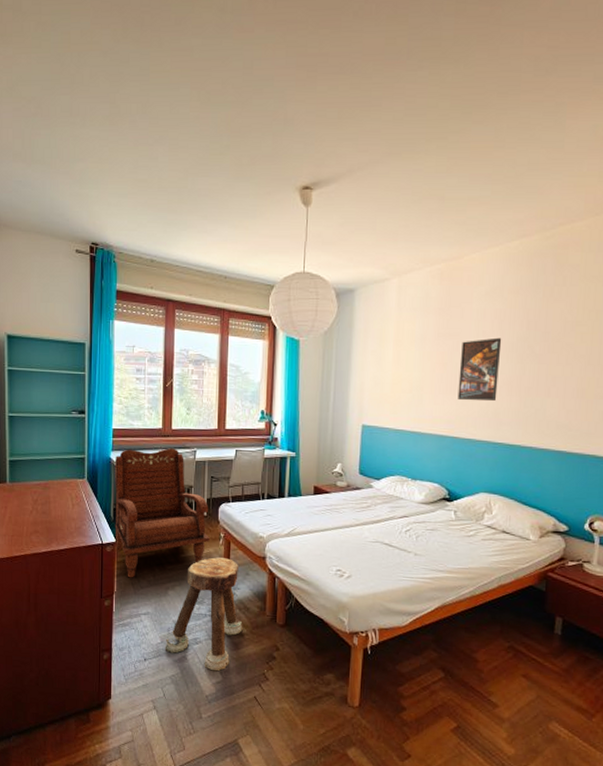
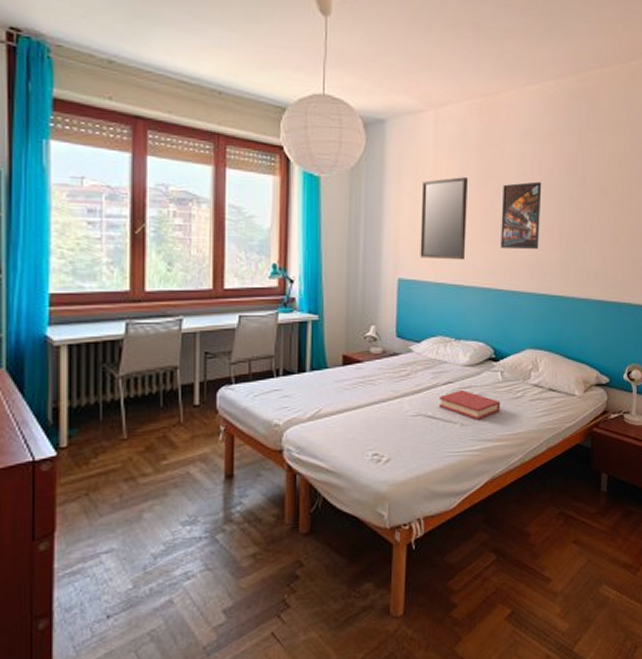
armchair: present [114,448,210,578] -> none [53,317,204,505]
stool: present [165,557,243,672] -> none [139,458,254,612]
home mirror: none [382,336,428,410] -> present [420,177,467,260]
hardback book: none [394,523,454,552] -> present [438,389,501,420]

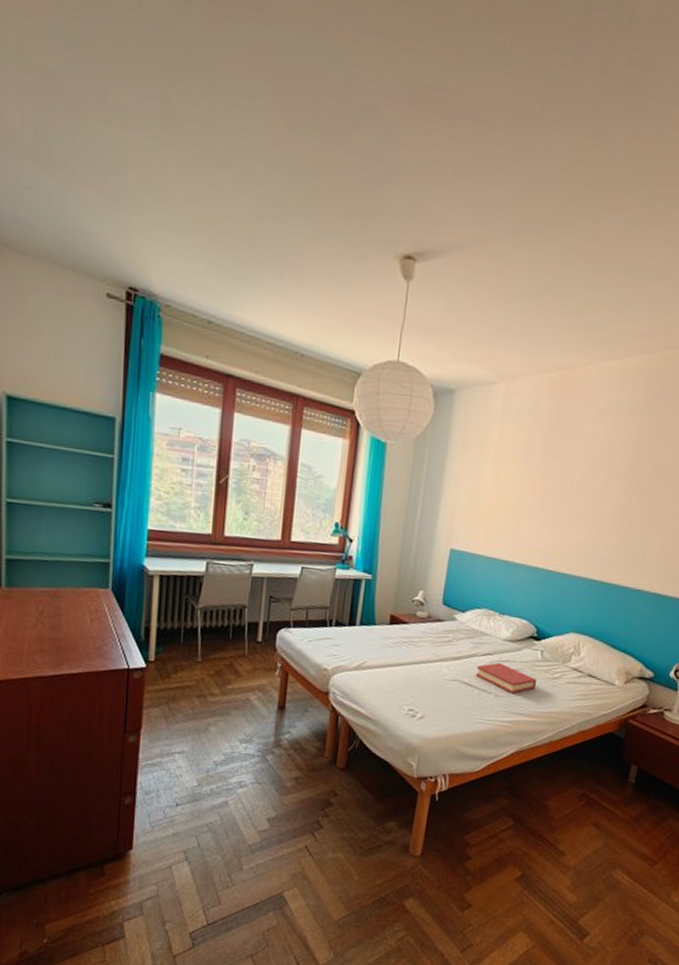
home mirror: present [420,177,467,260] -> none [474,453,532,538]
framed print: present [500,181,542,250] -> none [557,463,610,534]

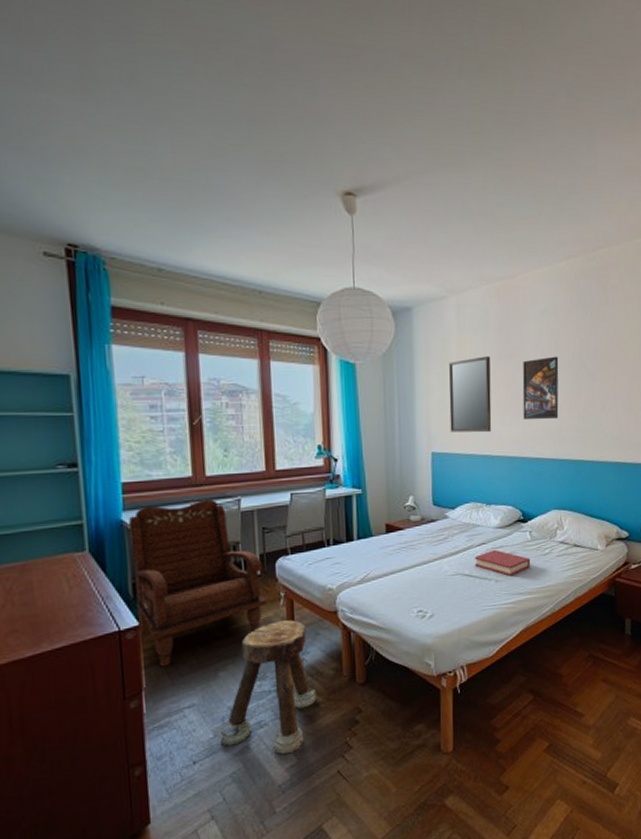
armchair: none [145,556,265,711] -> present [128,499,267,667]
stool: none [202,690,297,819] -> present [220,620,317,755]
home mirror: none [474,453,532,538] -> present [449,356,492,433]
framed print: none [557,463,610,534] -> present [522,356,559,420]

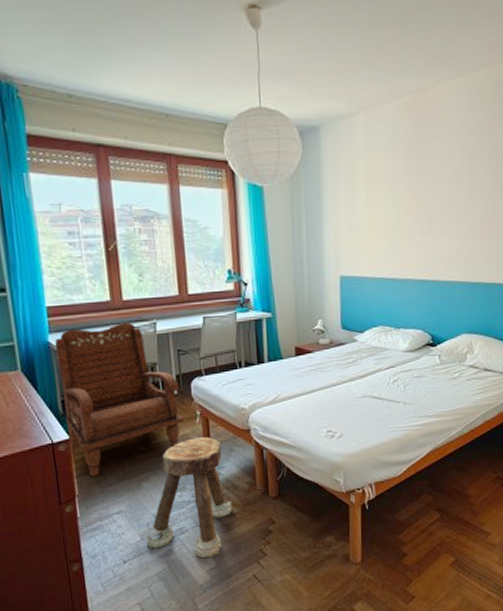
home mirror: present [449,356,492,433] -> none [357,176,401,256]
hardback book: present [474,549,531,576] -> none [382,372,440,399]
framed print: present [522,356,559,420] -> none [433,174,473,243]

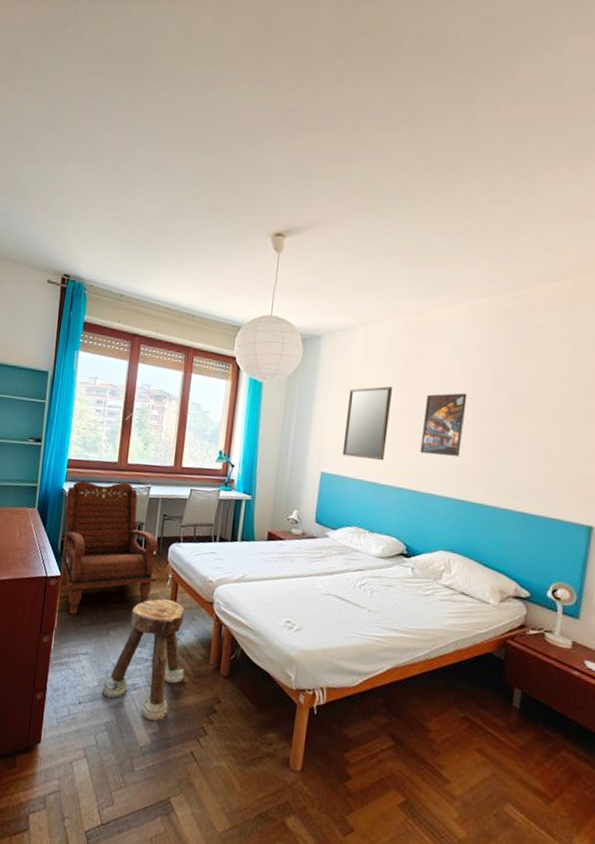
home mirror: none [357,176,401,256] -> present [342,386,392,461]
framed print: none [433,174,473,243] -> present [420,393,468,457]

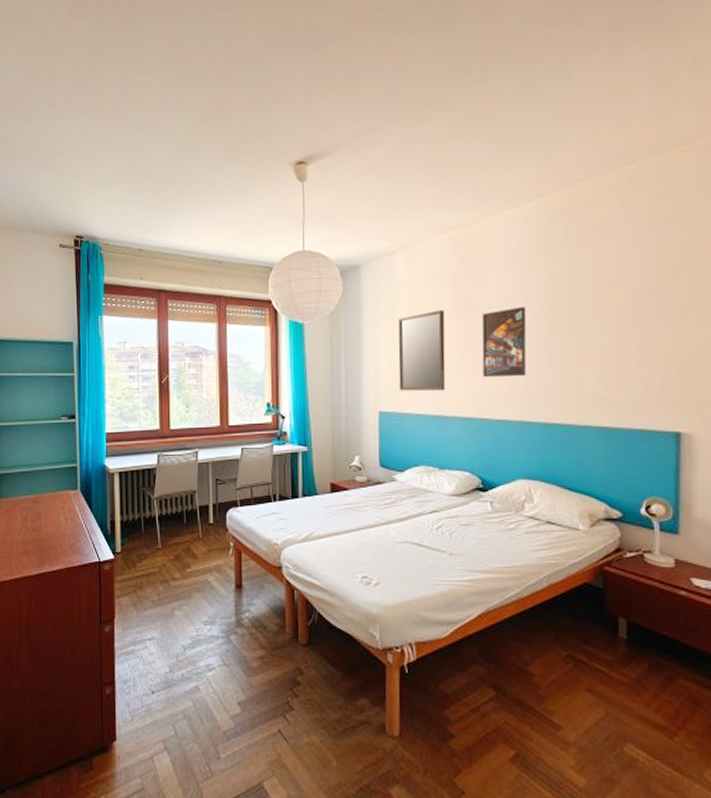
armchair: present [60,480,159,615] -> none [109,450,218,599]
stool: present [101,599,185,722] -> none [174,570,261,702]

